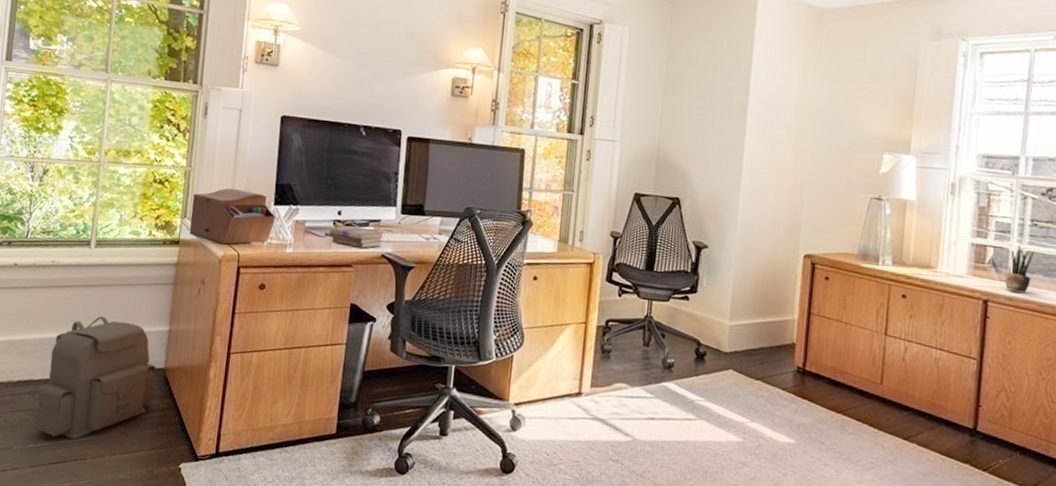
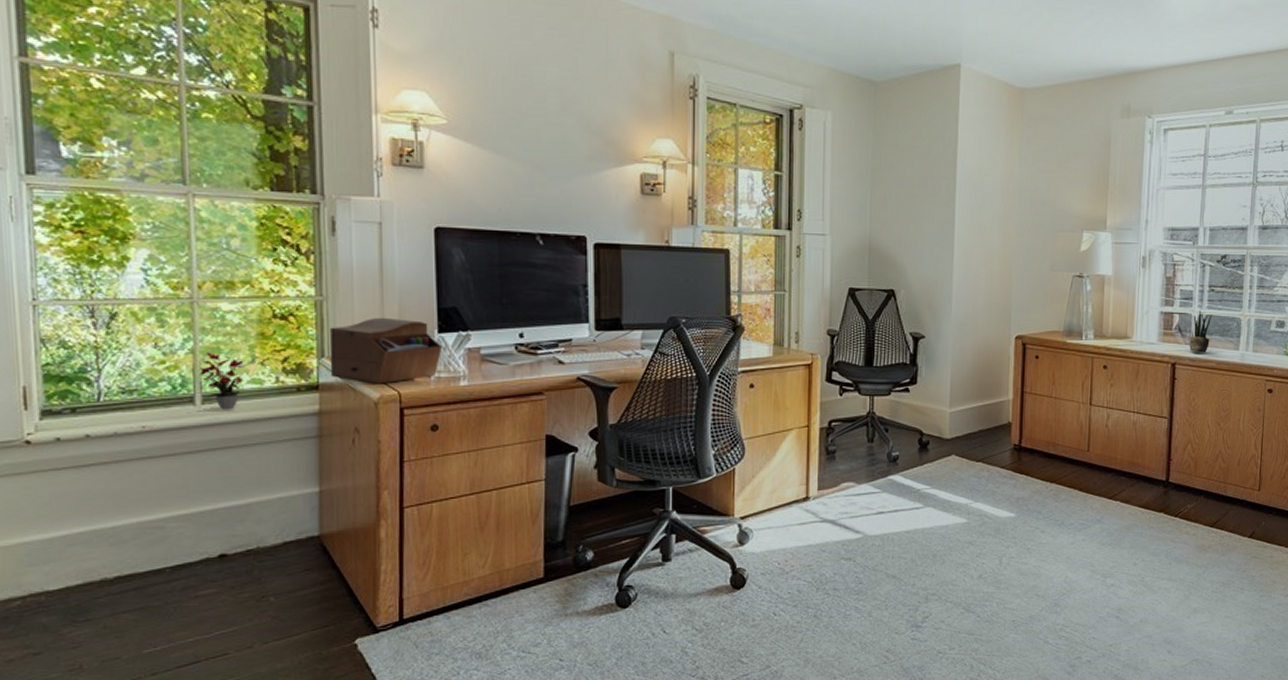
backpack: present [33,316,156,440] -> none [147,486,311,635]
potted flower: none [97,206,130,255] -> present [200,352,246,410]
books: present [324,225,384,250] -> none [505,348,577,374]

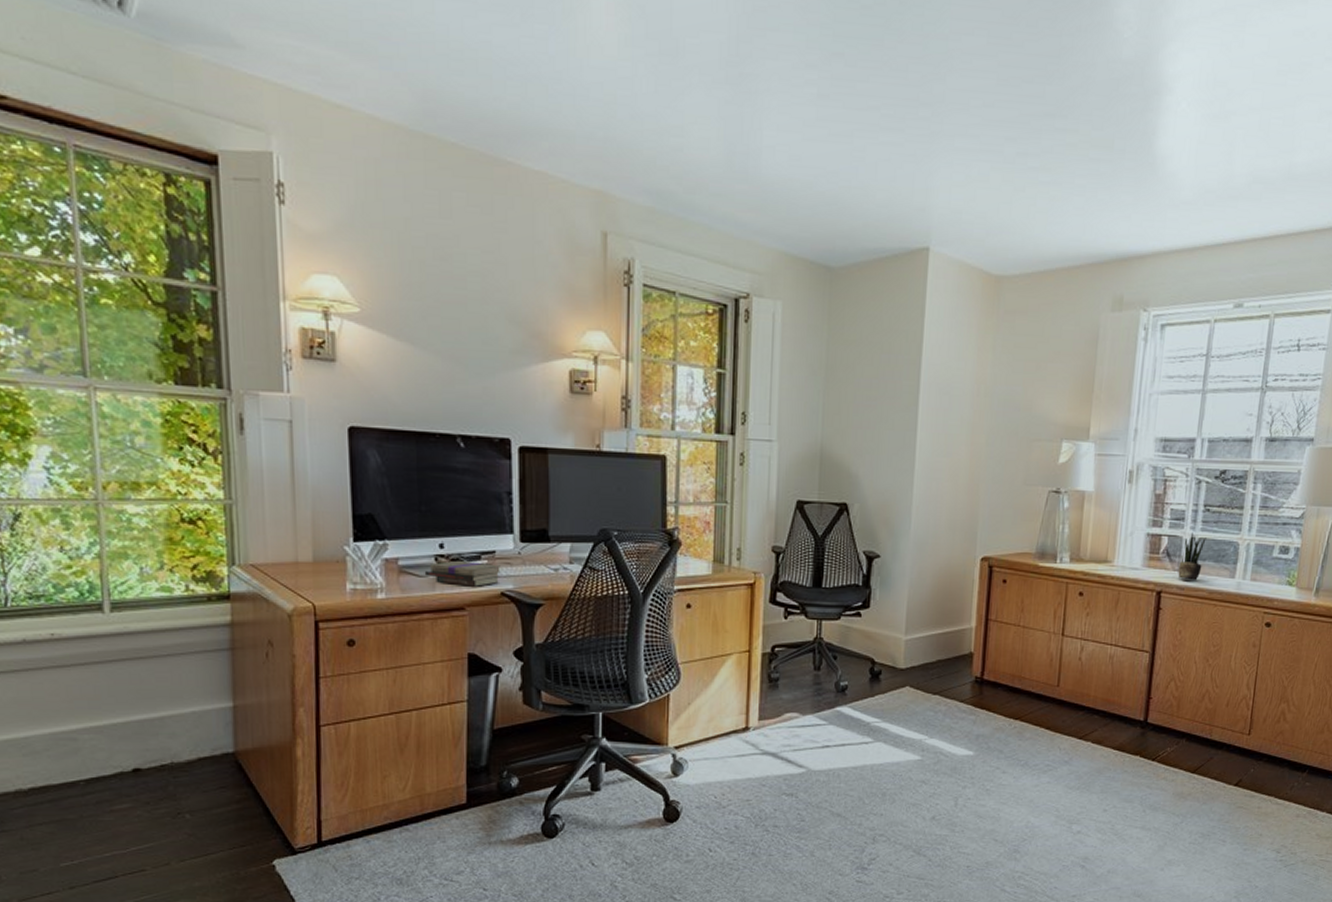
potted flower: present [200,352,246,410] -> none [107,557,154,619]
sewing box: present [329,317,442,384] -> none [240,523,357,595]
books: none [505,348,577,374] -> present [424,560,501,588]

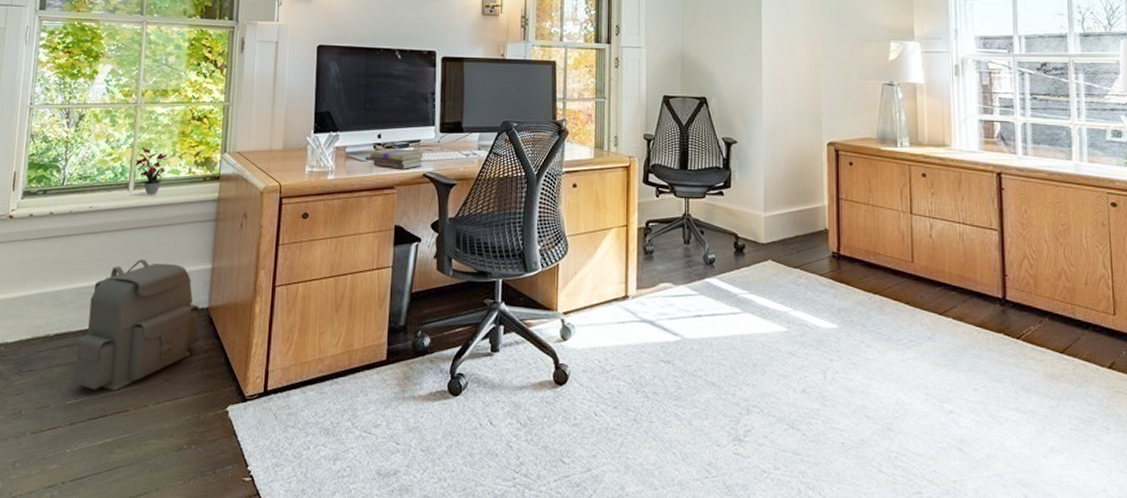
backpack: none [62,698,226,850] -> present [71,259,199,391]
potted flower: none [107,557,154,619] -> present [135,147,169,195]
potted plant: present [1178,533,1206,580] -> none [1014,119,1038,163]

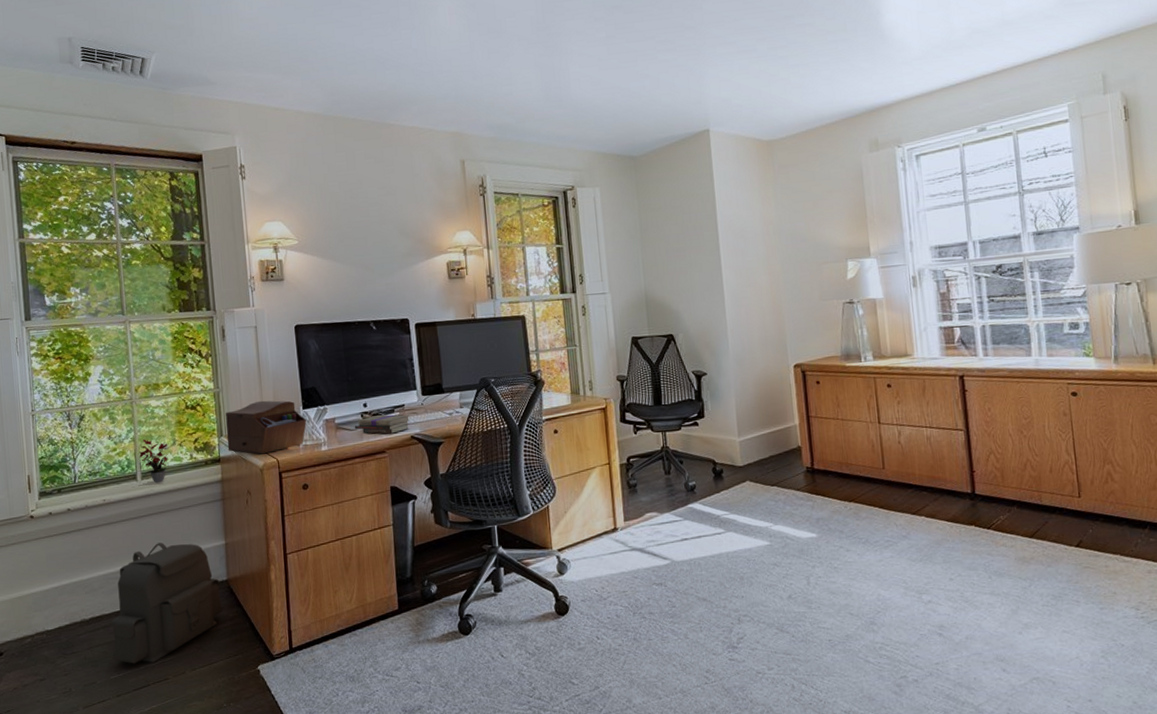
sewing box: none [229,119,316,176] -> present [226,400,306,455]

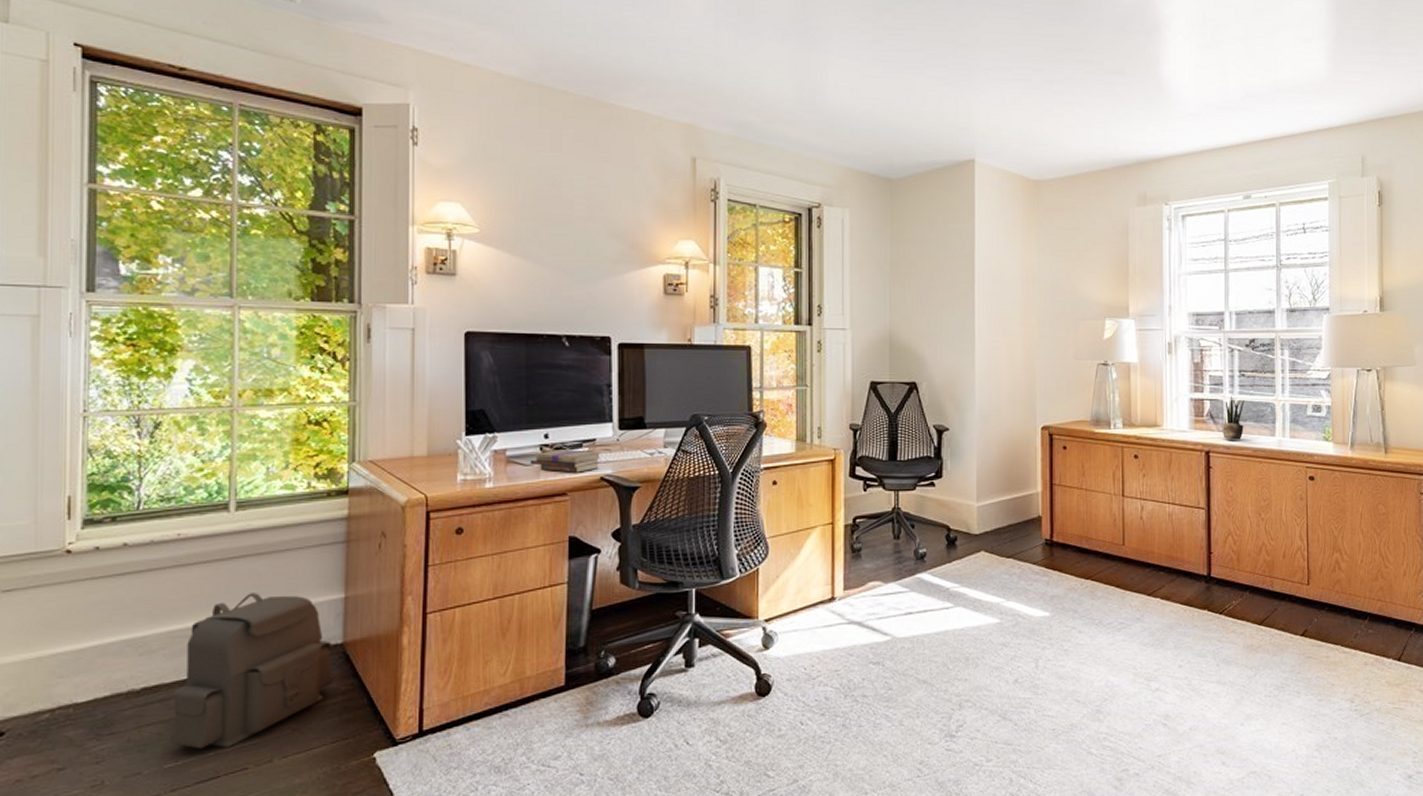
potted flower: present [139,439,170,484] -> none [235,459,280,517]
sewing box: present [226,400,306,455] -> none [360,421,468,488]
potted plant: none [975,321,998,363] -> present [1223,396,1245,440]

